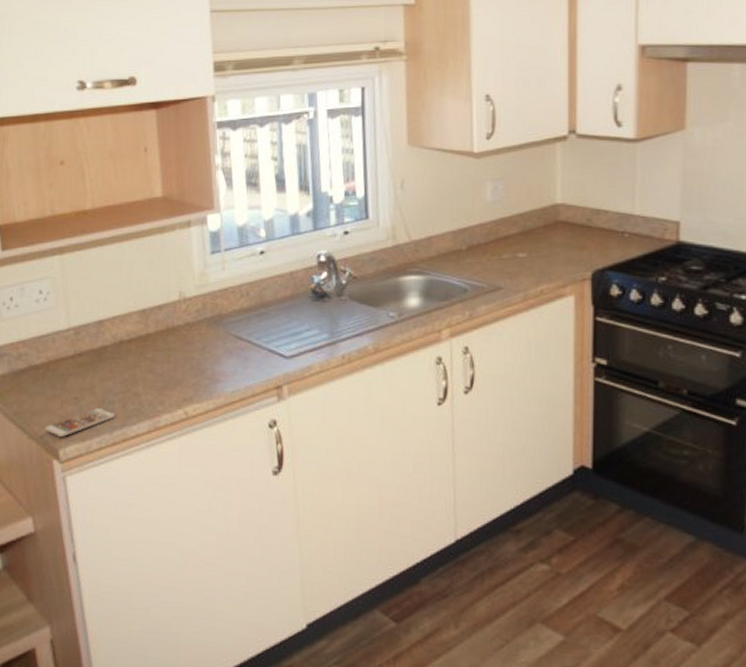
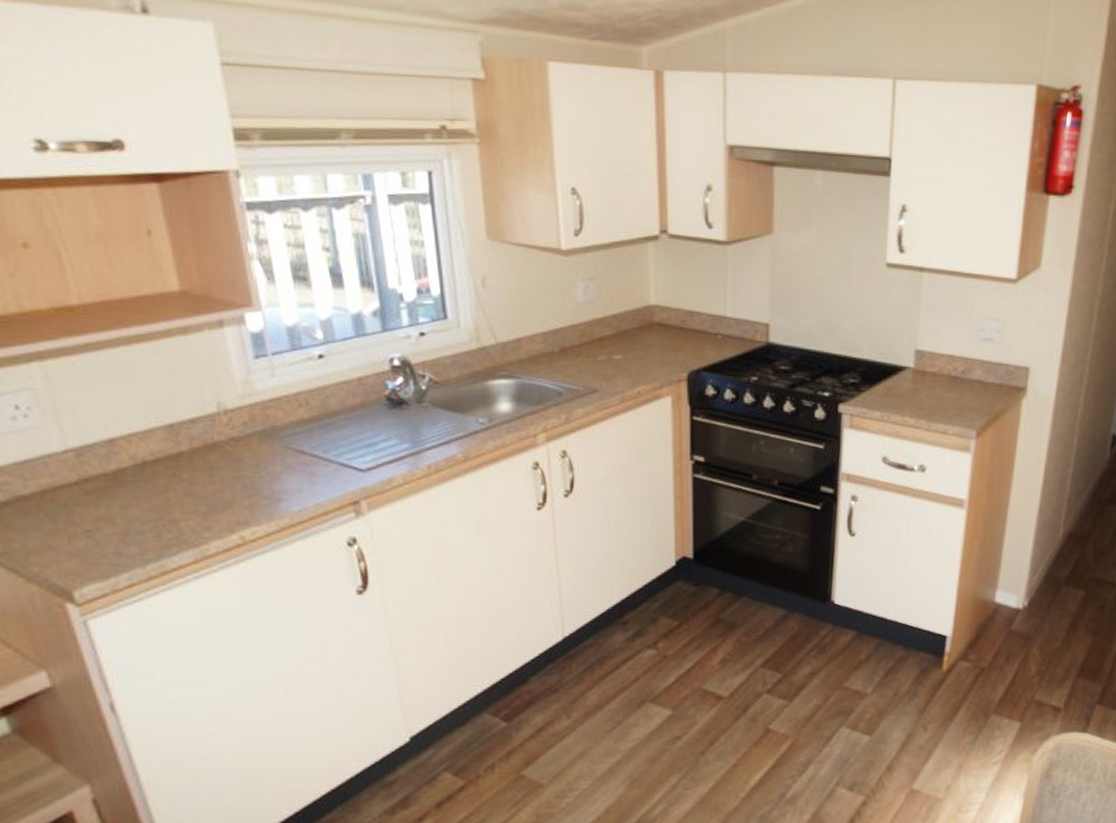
smartphone: present [44,408,116,438] -> none [48,540,148,578]

